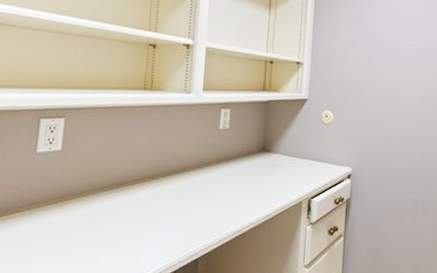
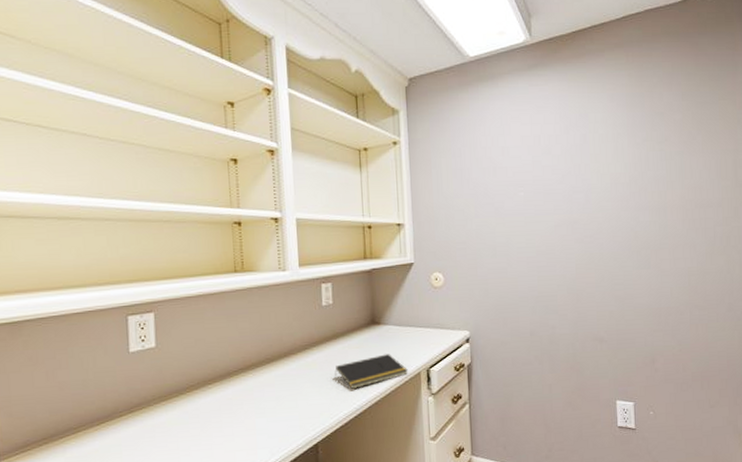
notepad: none [222,181,291,211] -> present [335,354,408,390]

